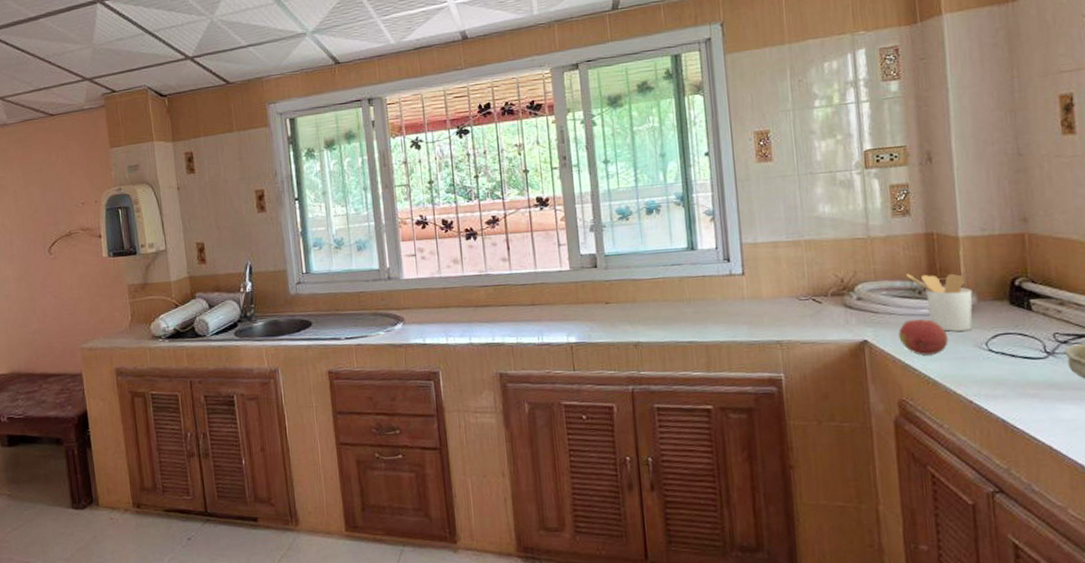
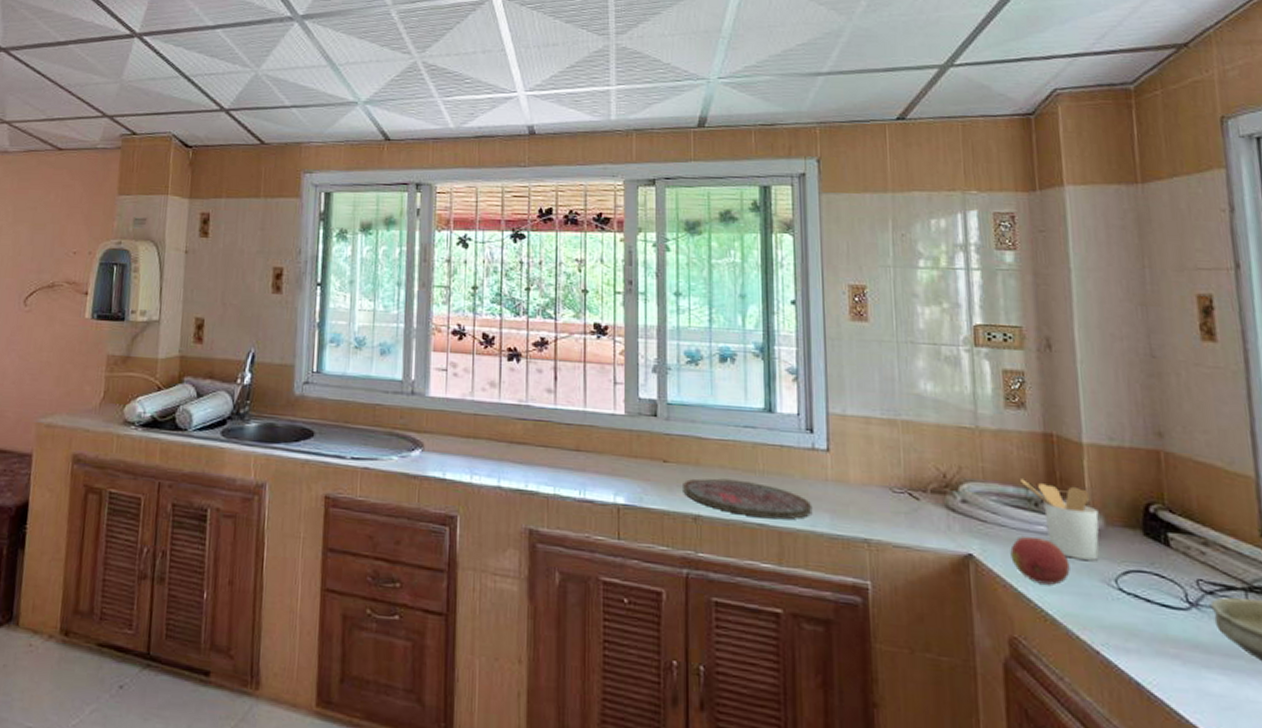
cutting board: none [623,309,733,337] -> present [683,478,813,520]

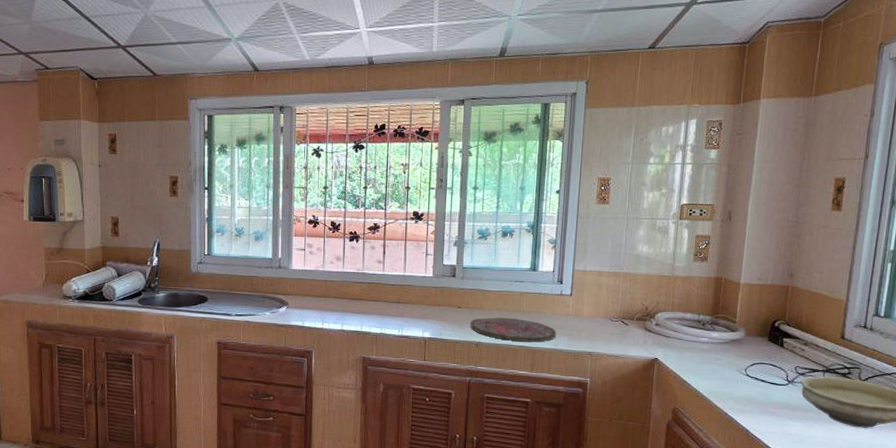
fruit: present [1010,537,1070,585] -> none [682,346,718,375]
utensil holder: present [1020,479,1099,562] -> none [696,308,743,359]

